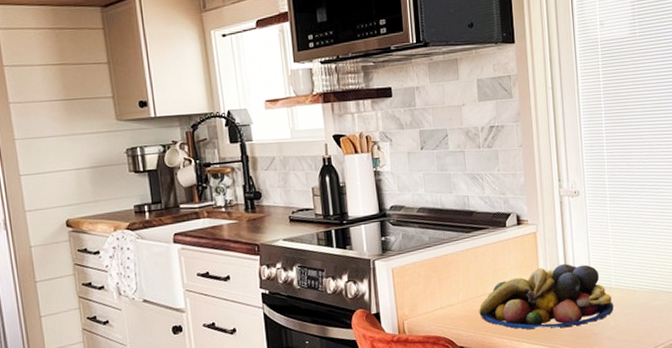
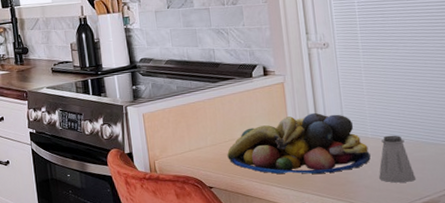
saltshaker: none [620,284,652,333] -> present [379,135,415,183]

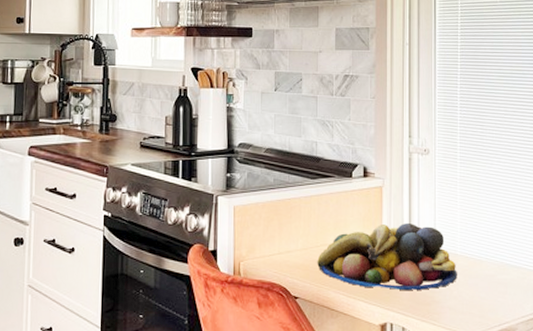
saltshaker: present [379,135,415,183] -> none [464,254,497,306]

